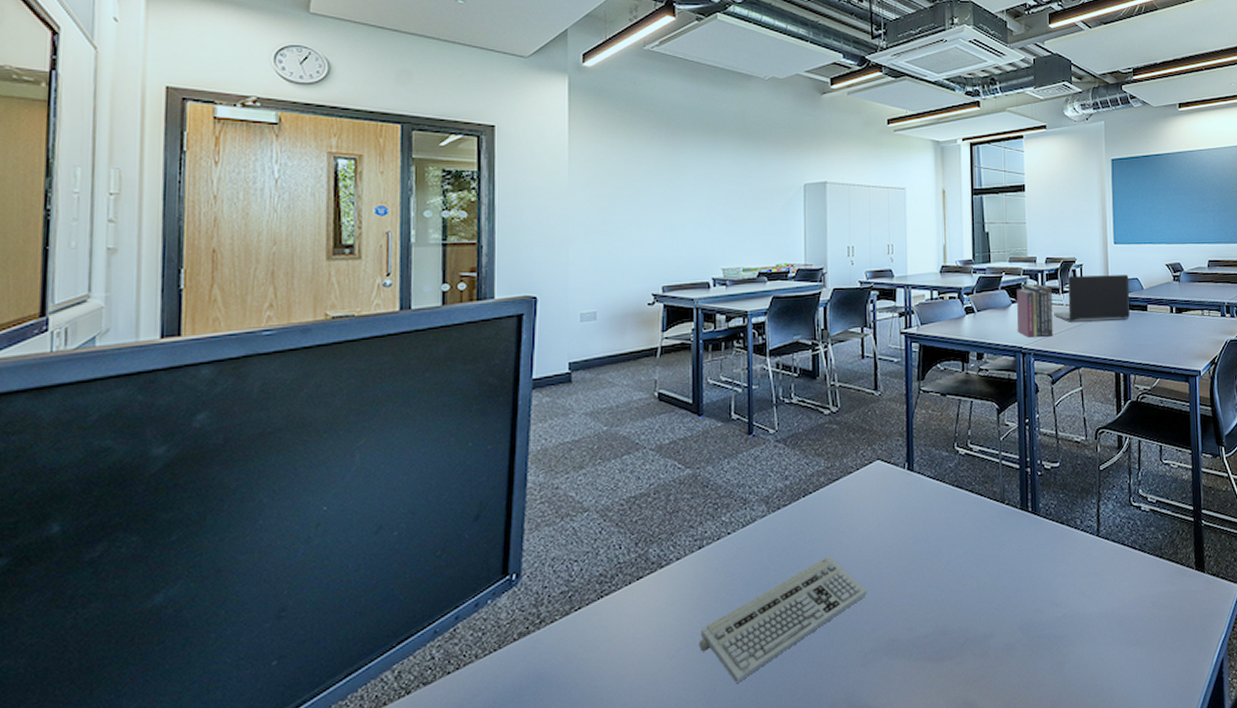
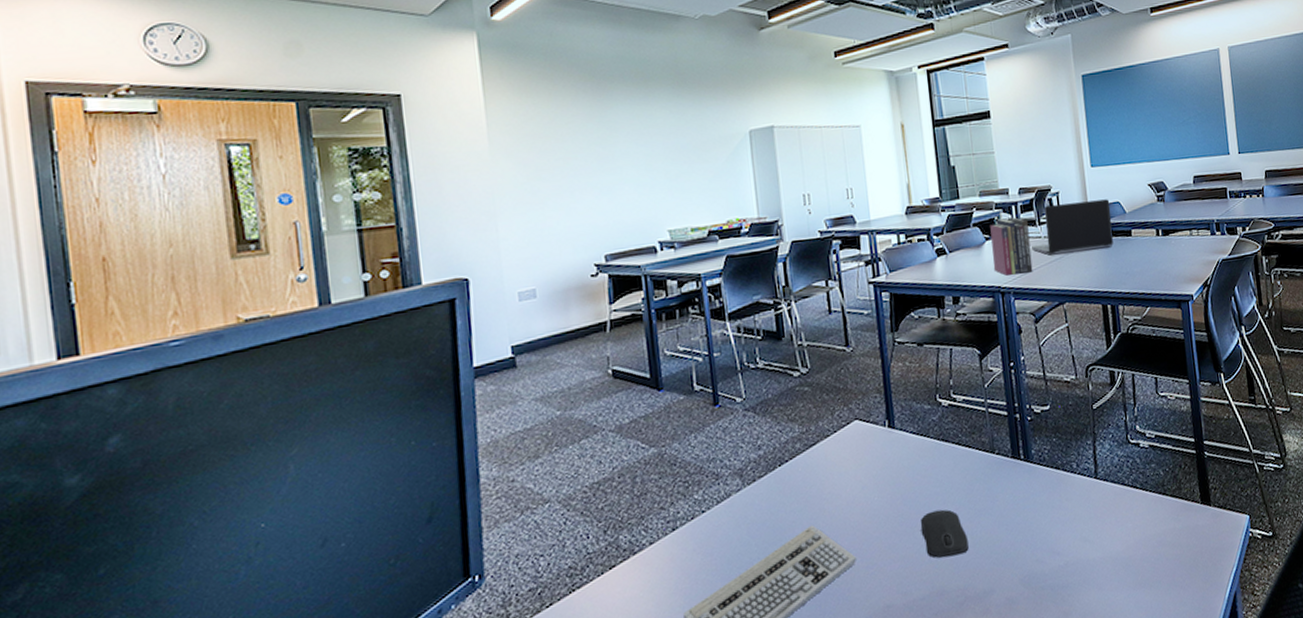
computer mouse: none [929,552,973,599] -> present [920,509,969,558]

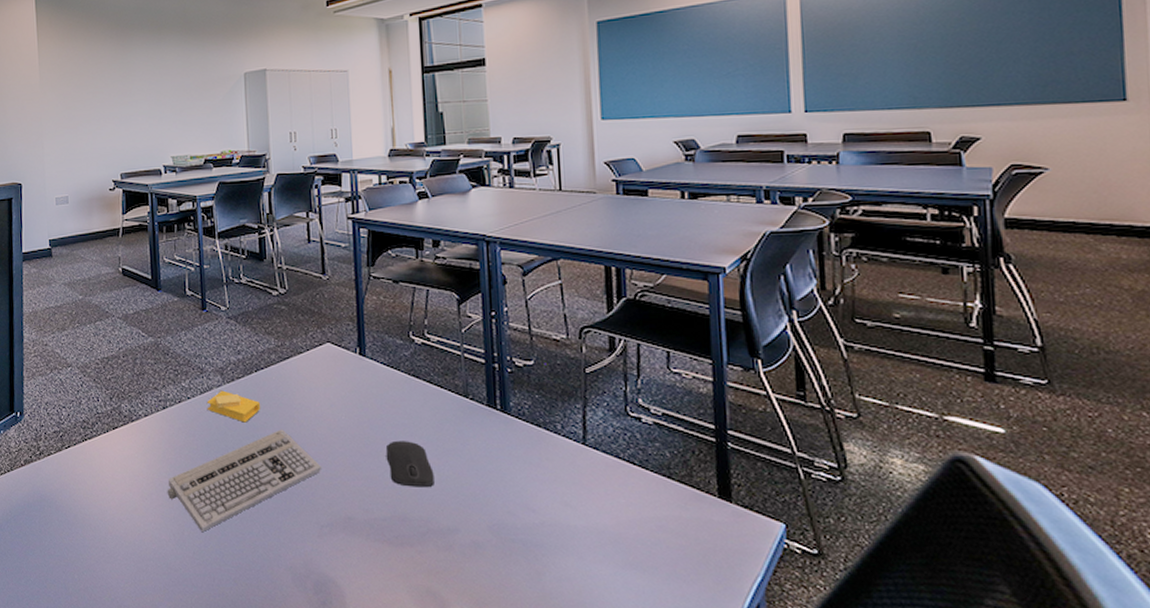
sticky notes: none [724,494,788,527] -> present [206,390,261,423]
books: present [990,217,1033,276] -> none [478,167,524,226]
laptop computer: present [1030,199,1113,256] -> none [522,155,624,210]

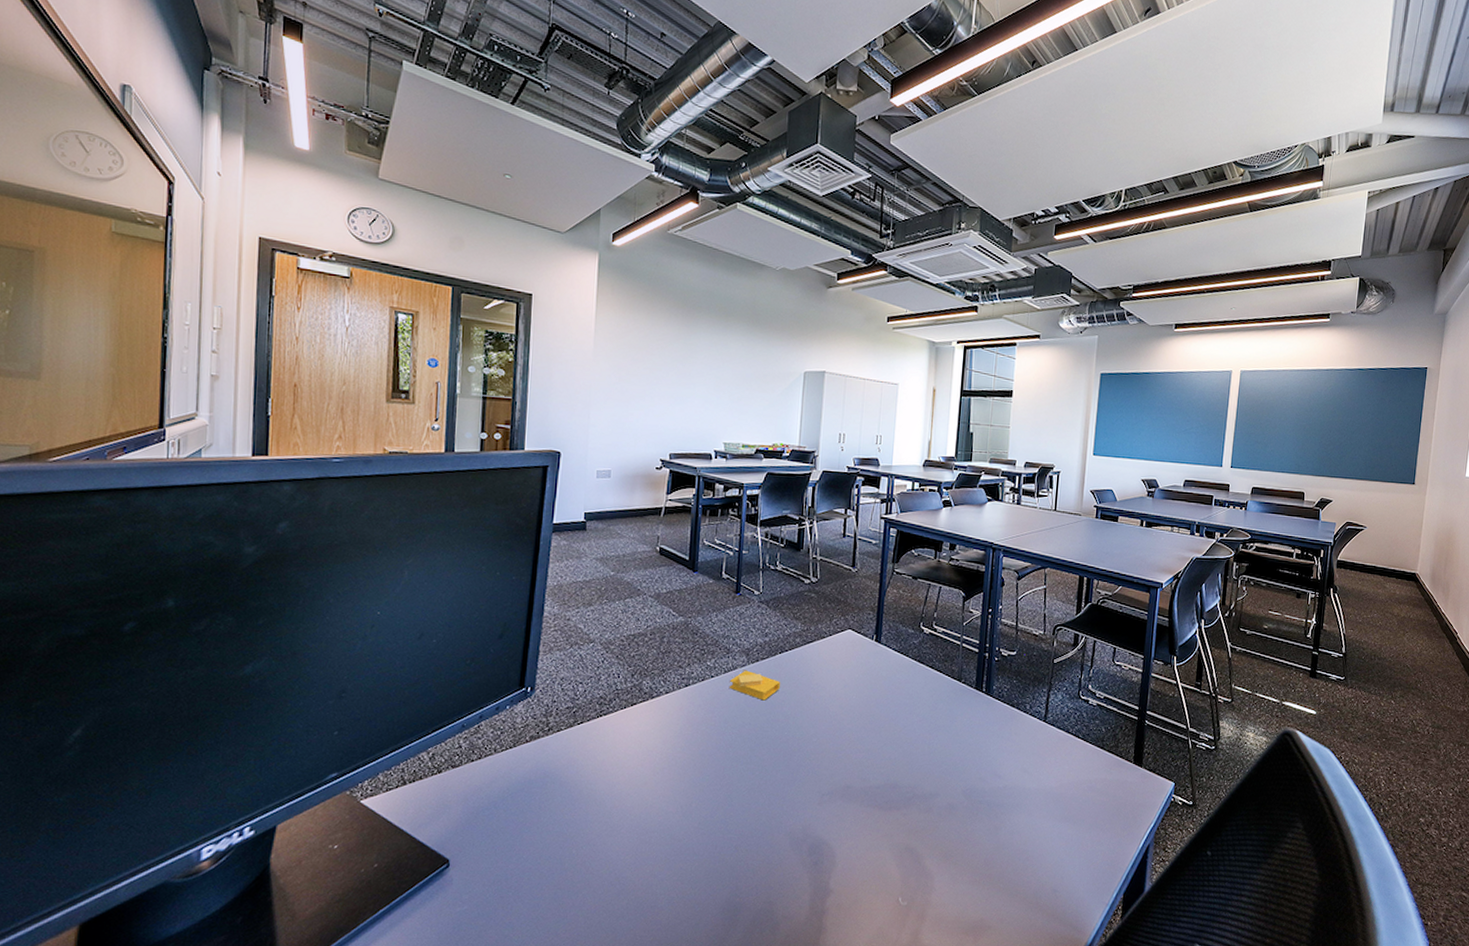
computer keyboard: present [167,429,321,532] -> none [679,707,829,803]
computer mouse: present [385,440,434,488] -> none [886,718,925,759]

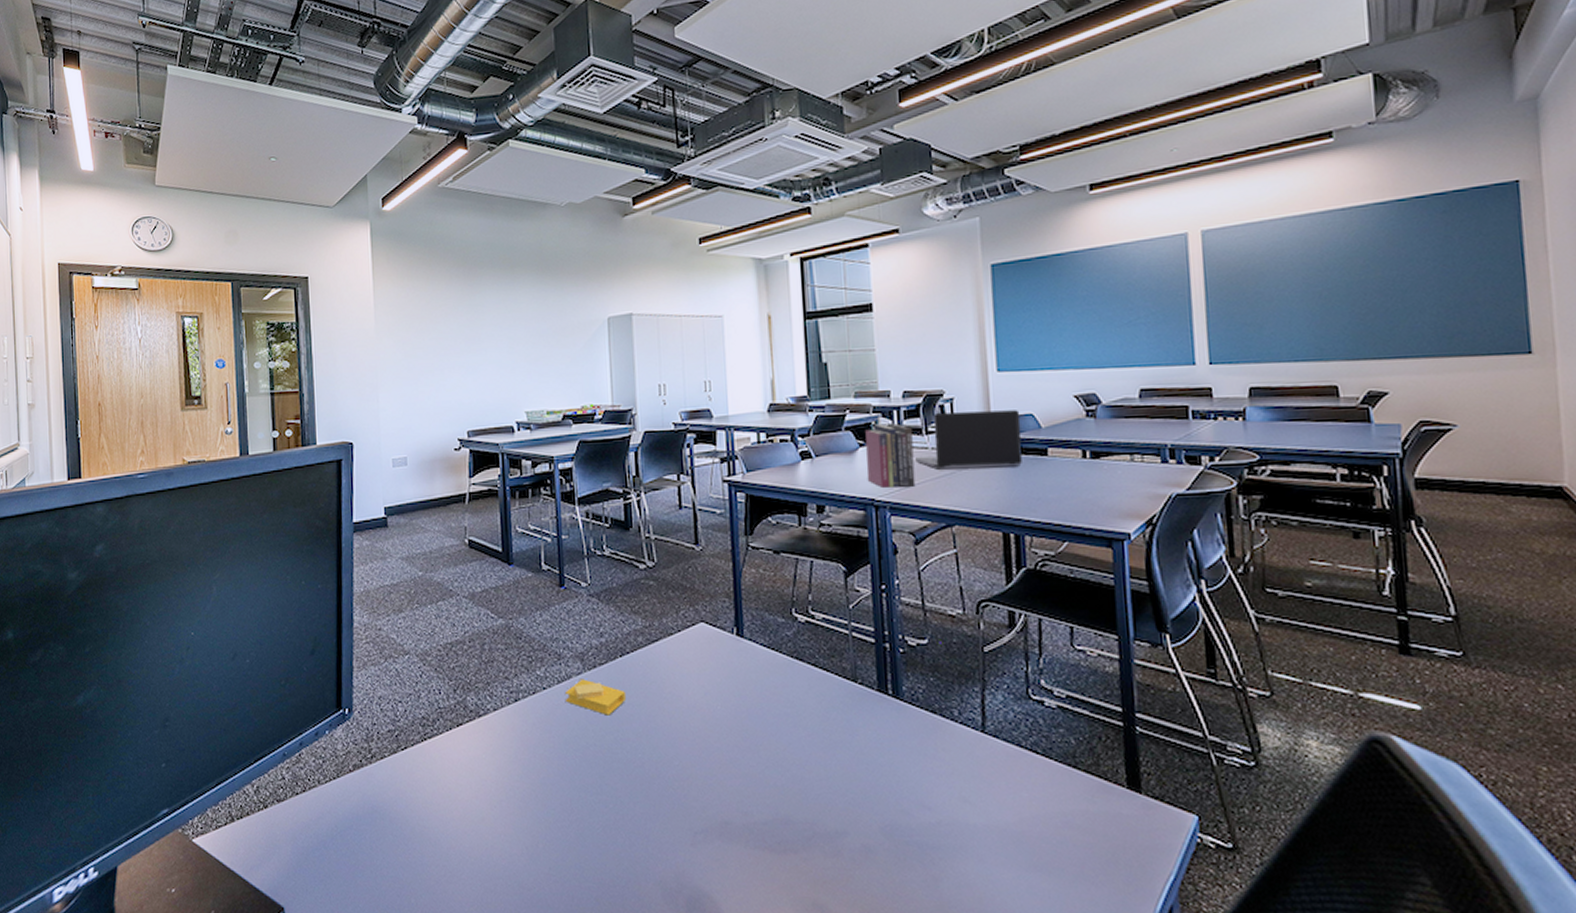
books: none [990,485,1028,537] -> present [865,423,916,489]
laptop computer: none [1026,482,1104,529] -> present [914,410,1022,471]

